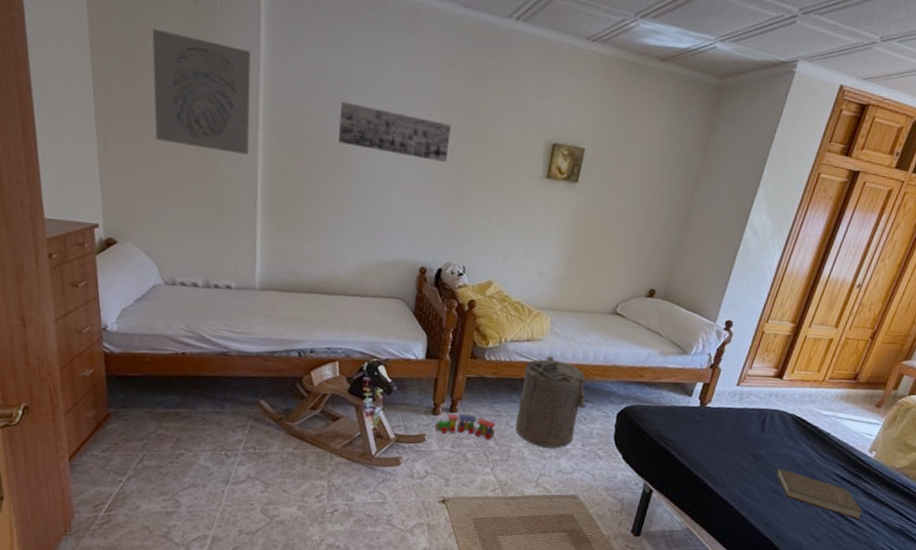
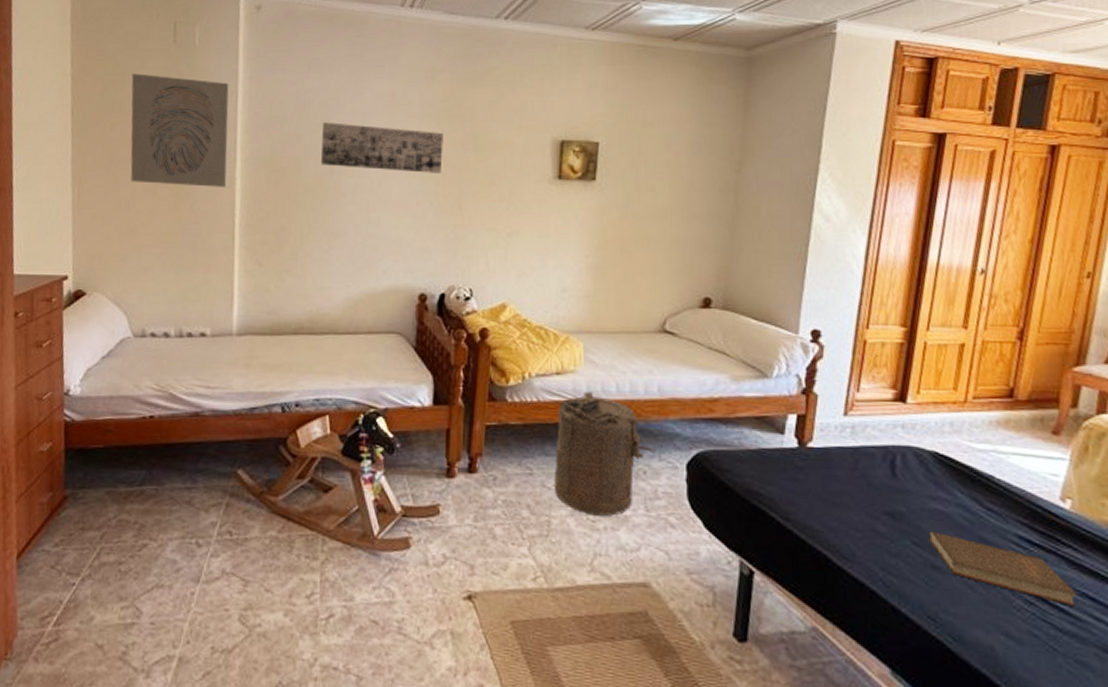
toy train: present [435,413,496,440] -> none [451,474,528,508]

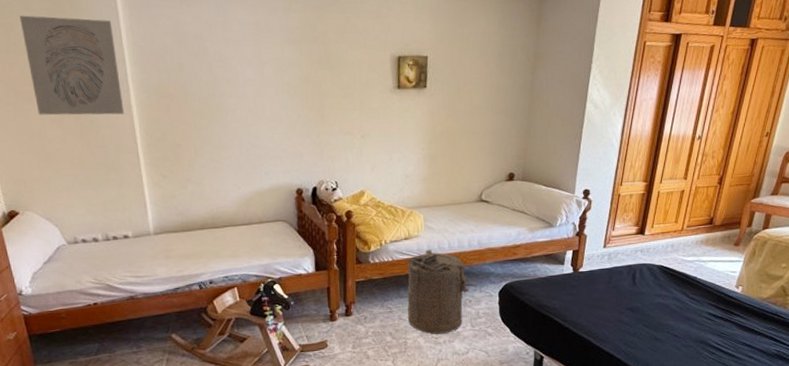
wall art: present [321,122,444,173] -> none [200,51,305,91]
book: present [929,531,1078,608] -> none [654,316,741,352]

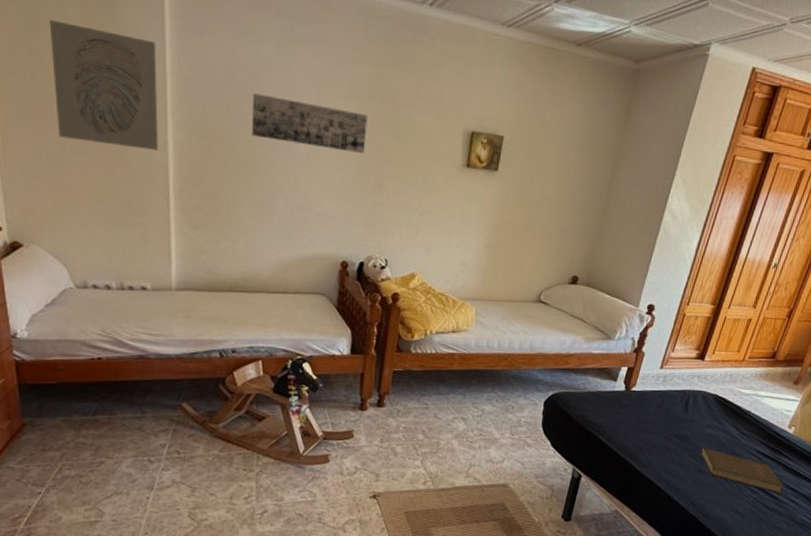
wall art: none [200,51,305,91] -> present [252,93,368,153]
laundry hamper: present [407,249,478,334] -> none [443,346,523,439]
book: none [654,316,741,352] -> present [700,447,784,495]

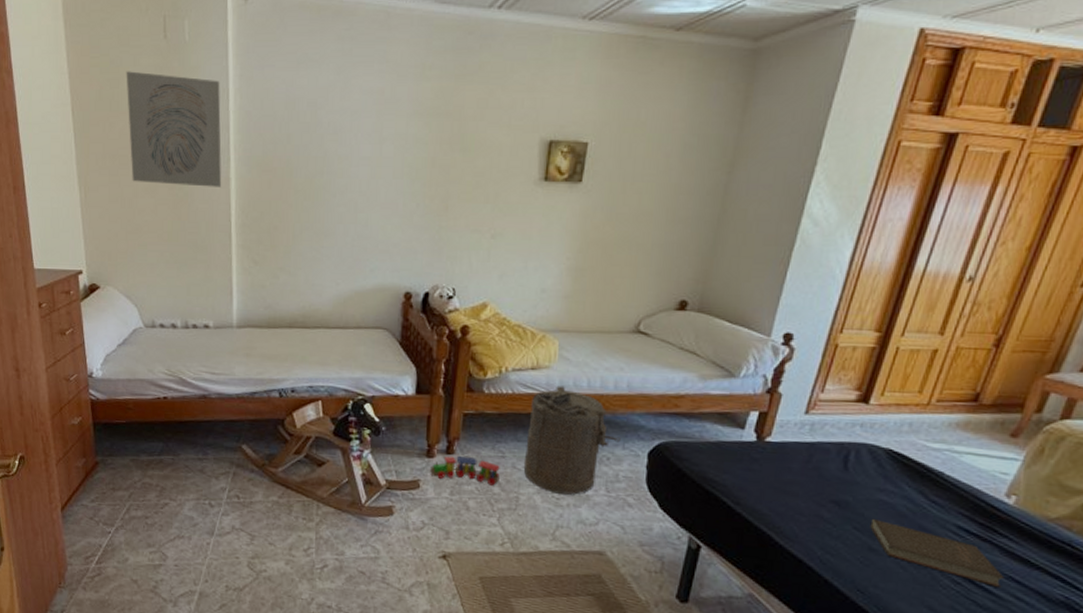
wall art: present [252,93,368,153] -> none [311,122,431,174]
toy train: none [363,408,424,433] -> present [430,455,500,486]
laundry hamper: none [443,346,523,439] -> present [523,385,621,495]

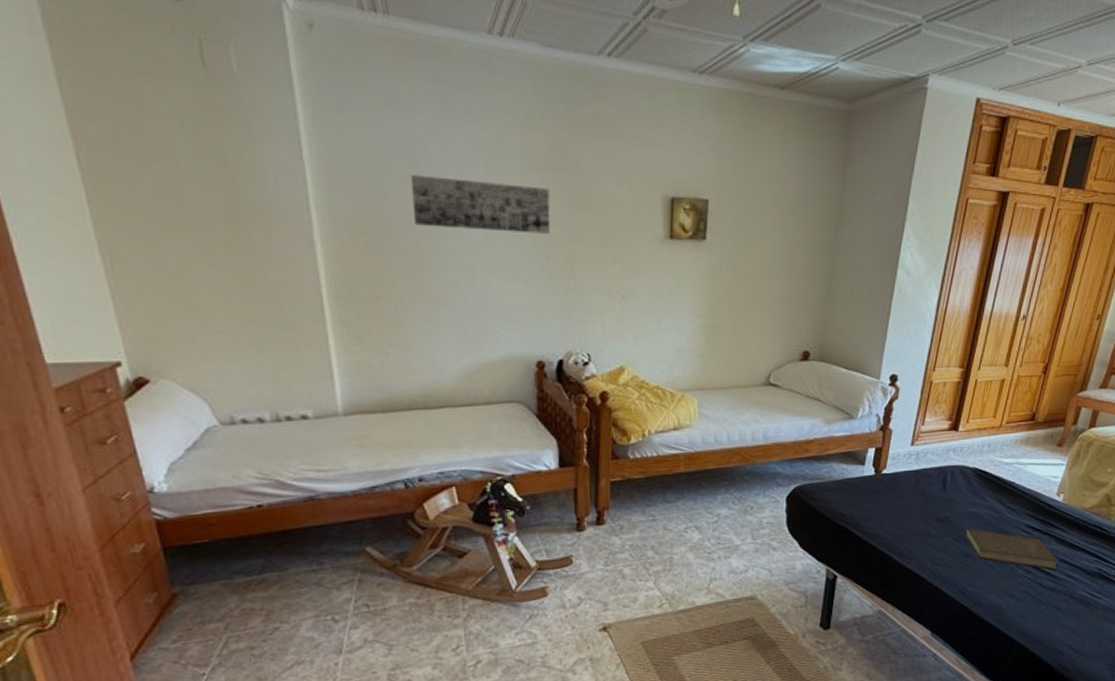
wall art: present [126,71,222,187] -> none [152,107,305,252]
wall art: none [311,122,431,174] -> present [411,175,551,234]
toy train: present [430,455,500,486] -> none [582,524,652,551]
laundry hamper: present [523,385,621,495] -> none [674,443,761,548]

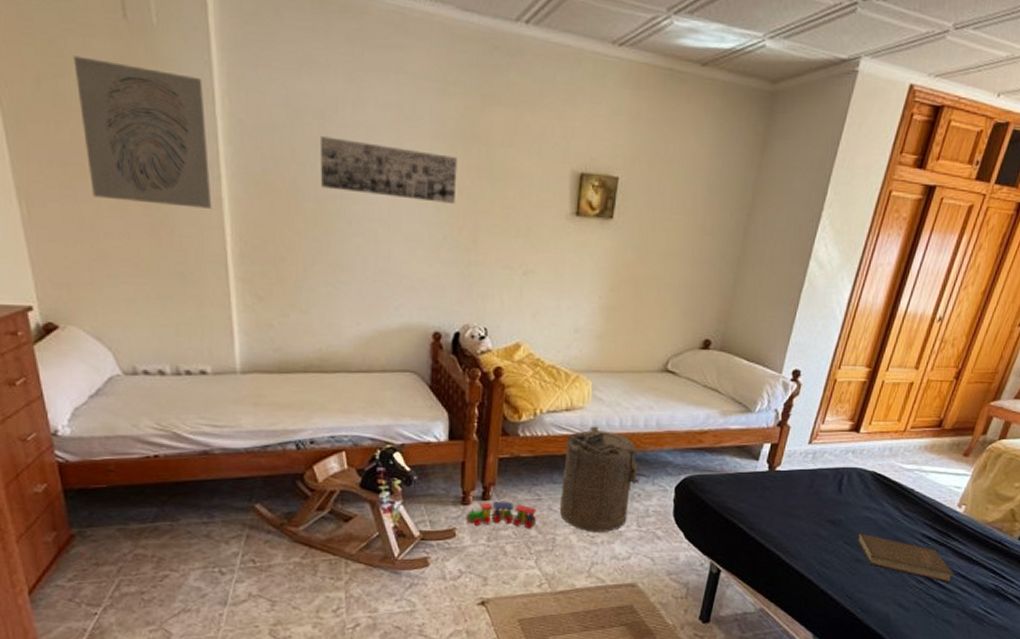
wall art: none [152,107,305,252] -> present [73,56,212,209]
toy train: none [582,524,652,551] -> present [466,501,536,529]
laundry hamper: none [674,443,761,548] -> present [559,426,651,532]

